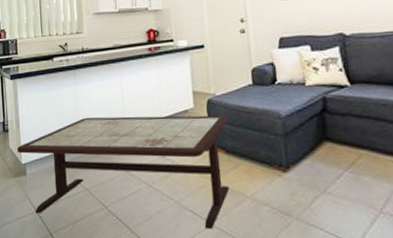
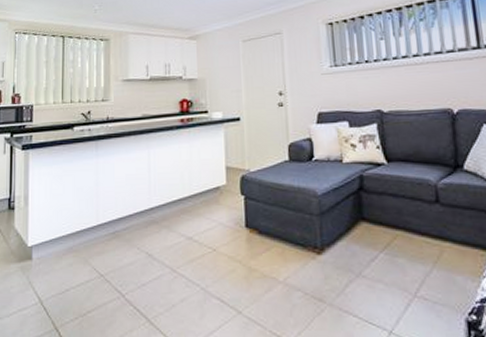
coffee table: present [17,115,230,230] -> none [23,192,262,319]

